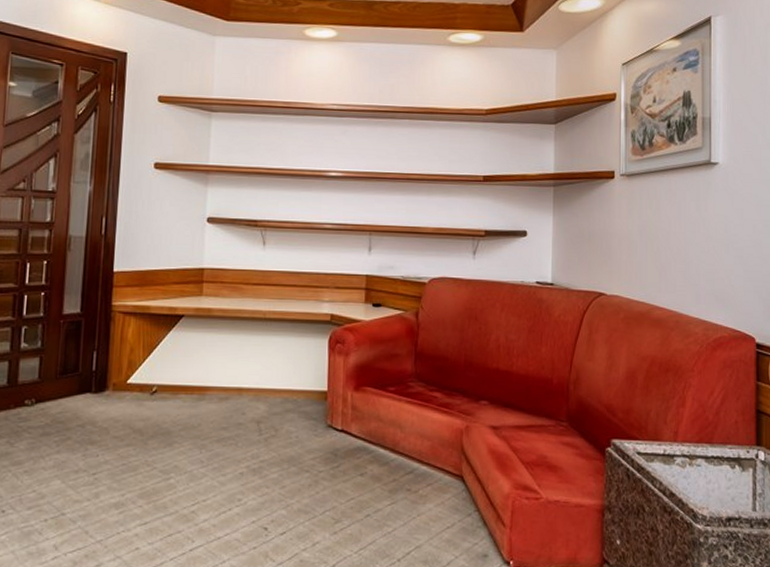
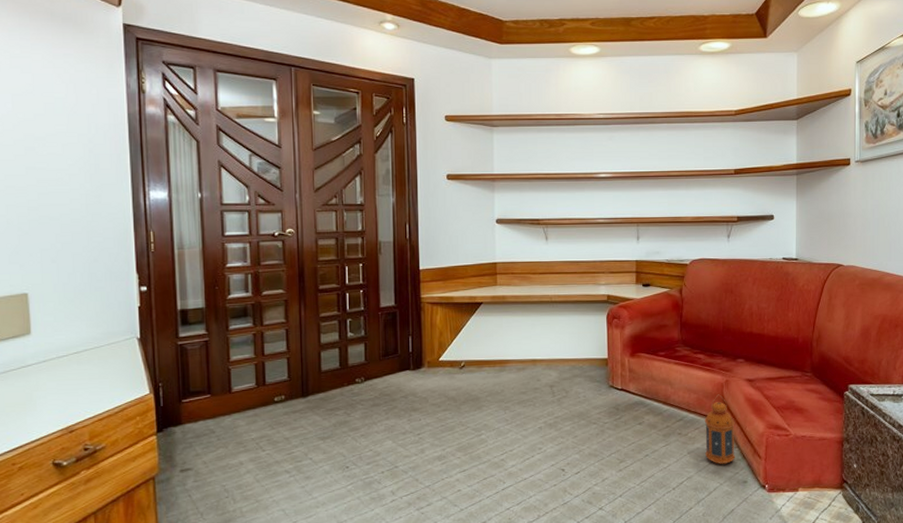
lantern: none [438,443,475,531] -> present [704,394,735,464]

